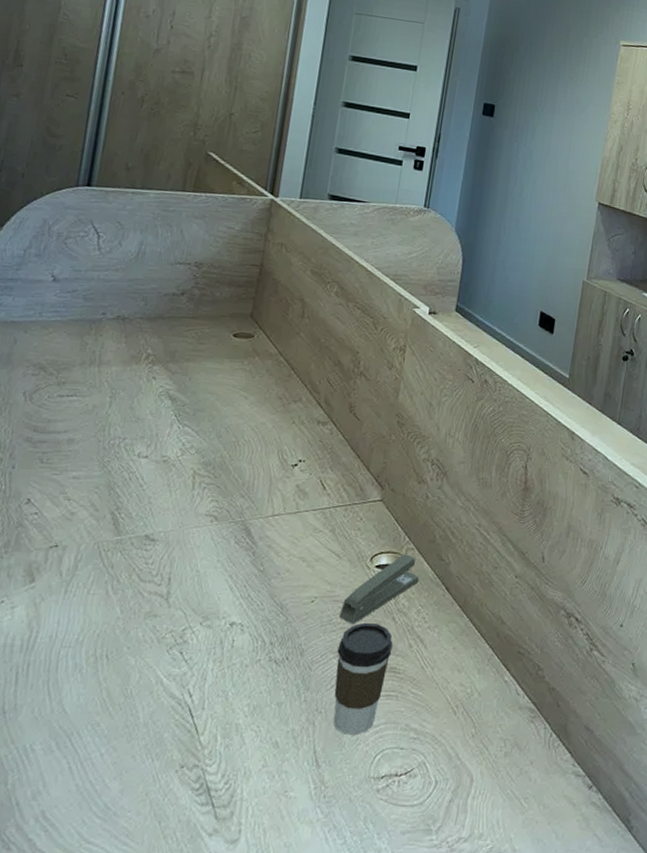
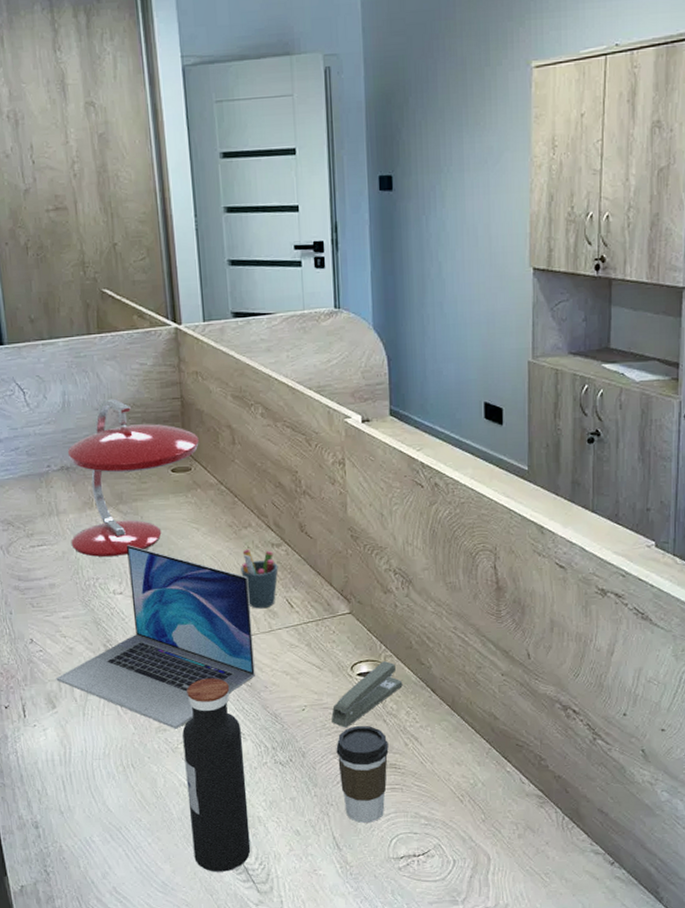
laptop: none [44,406,286,615] -> present [56,545,255,729]
desk lamp: none [105,256,269,417] -> present [67,398,199,557]
water bottle: none [150,559,242,792] -> present [182,678,251,872]
pen holder: none [280,424,320,488] -> present [241,550,279,609]

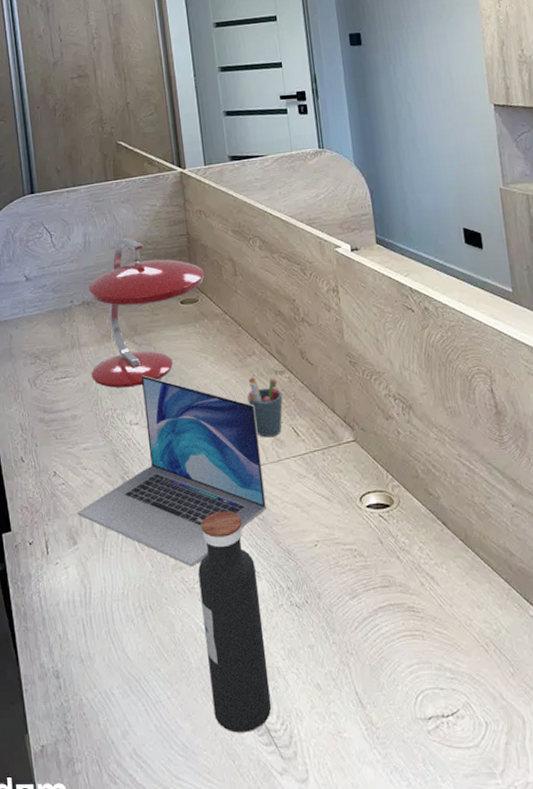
stapler: present [331,661,403,728] -> none [344,492,413,566]
coffee cup: present [336,725,389,823] -> none [351,562,407,676]

